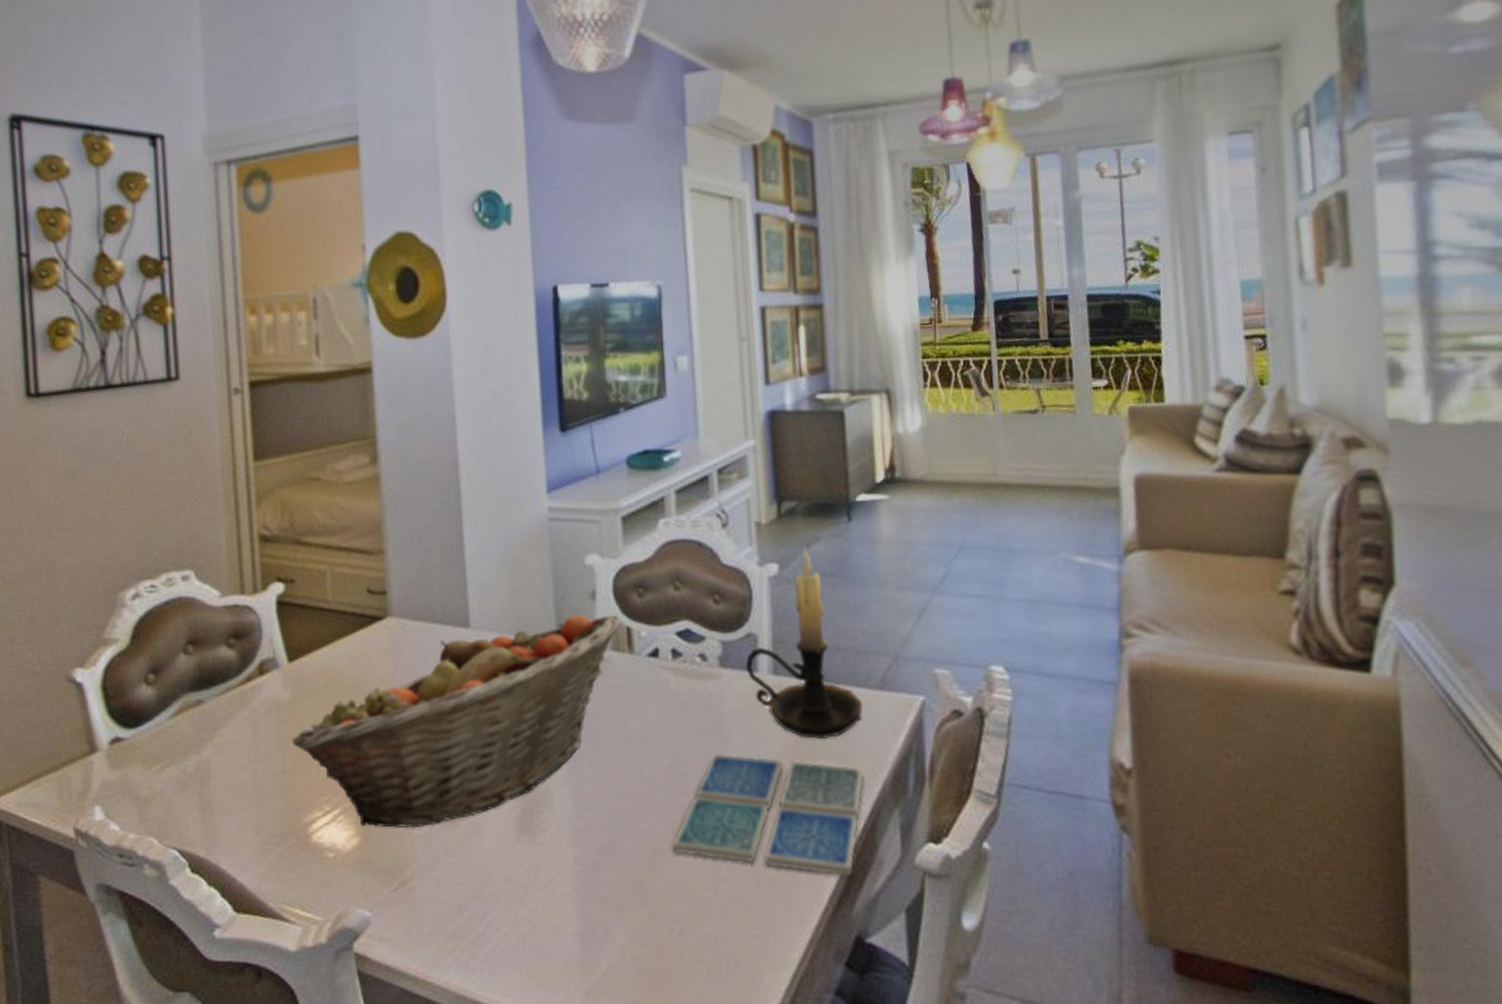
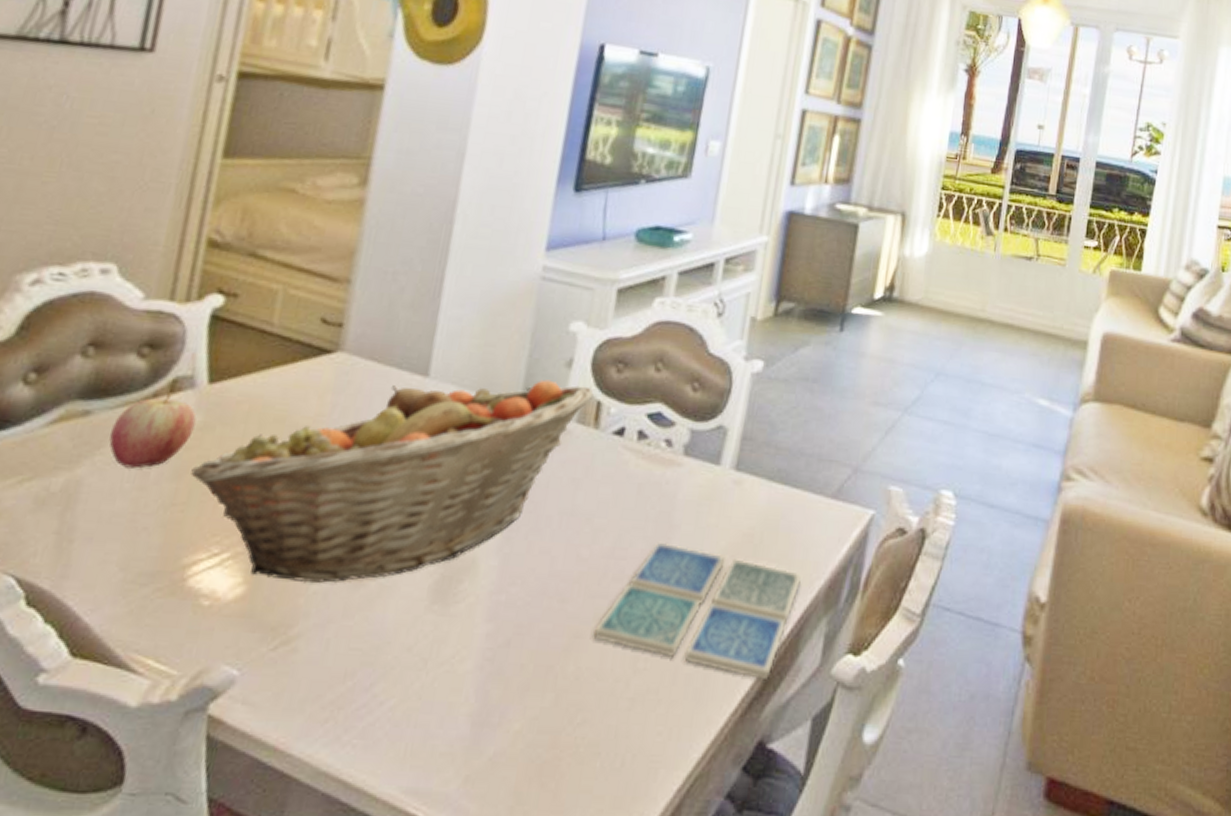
apple: none [222,675,287,745] -> present [109,393,197,469]
candle holder: present [745,547,864,740] -> none [708,349,816,542]

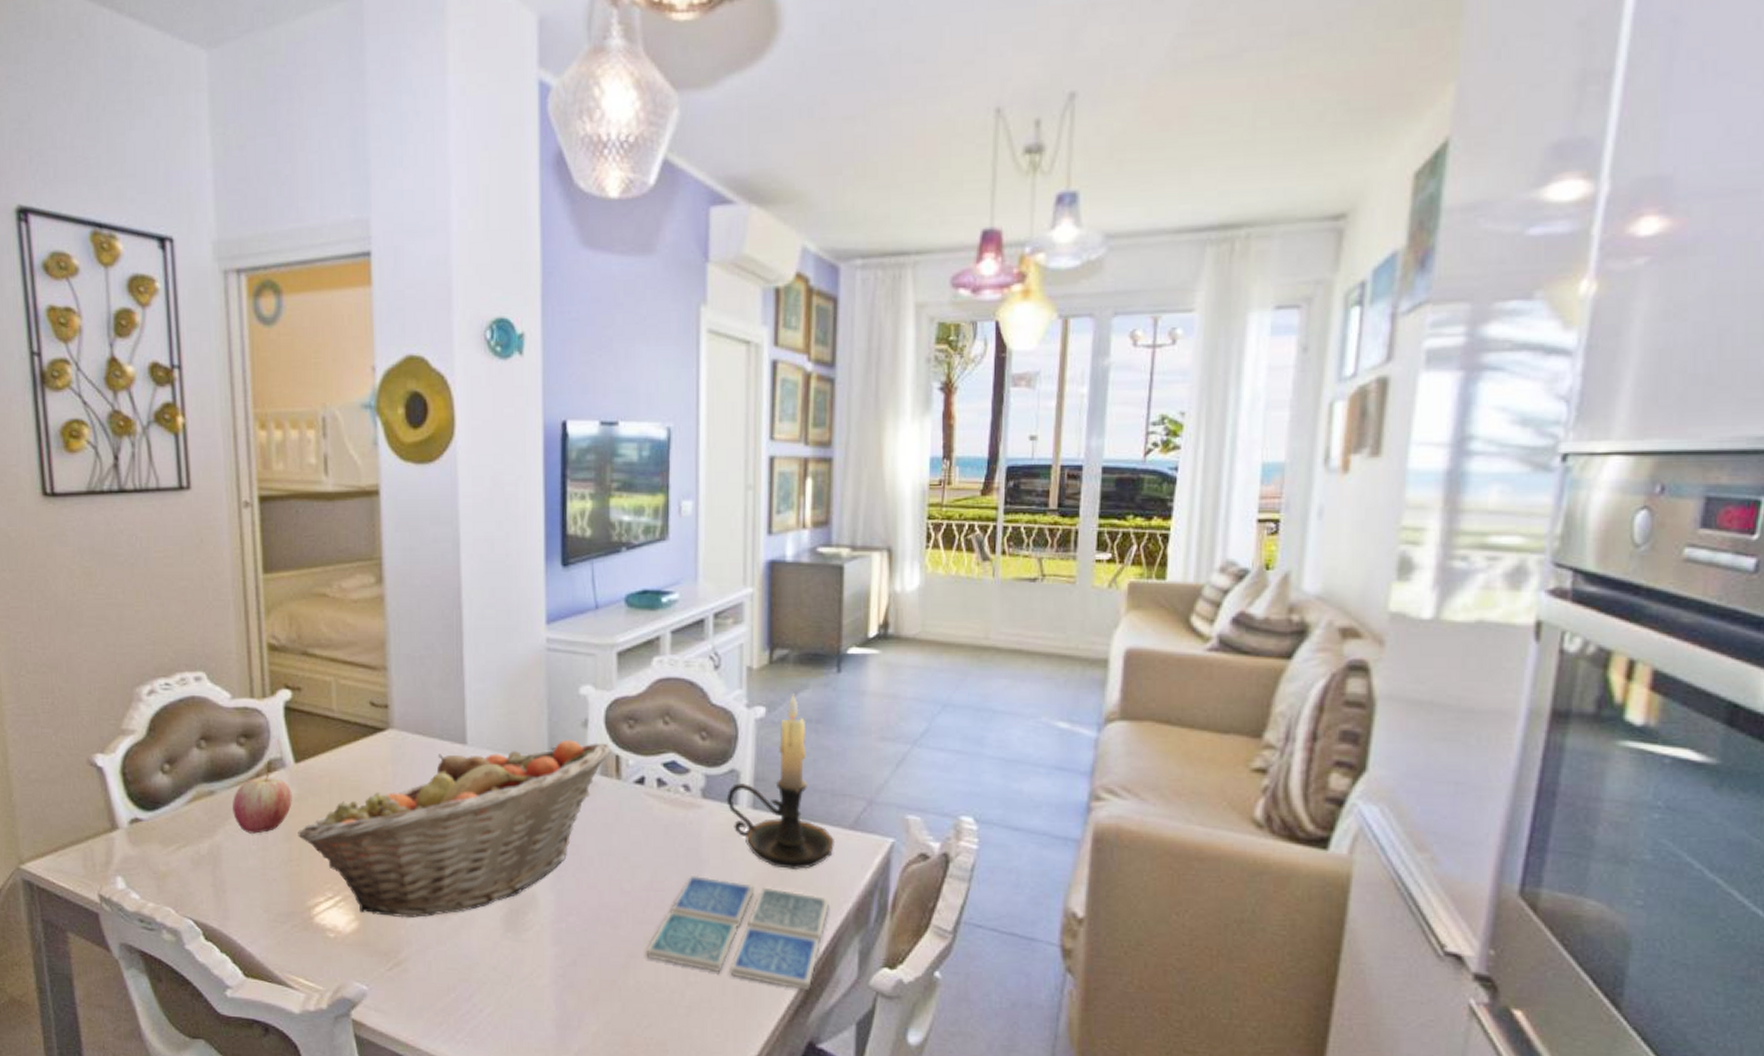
candle holder: none [708,349,816,542] -> present [726,694,836,871]

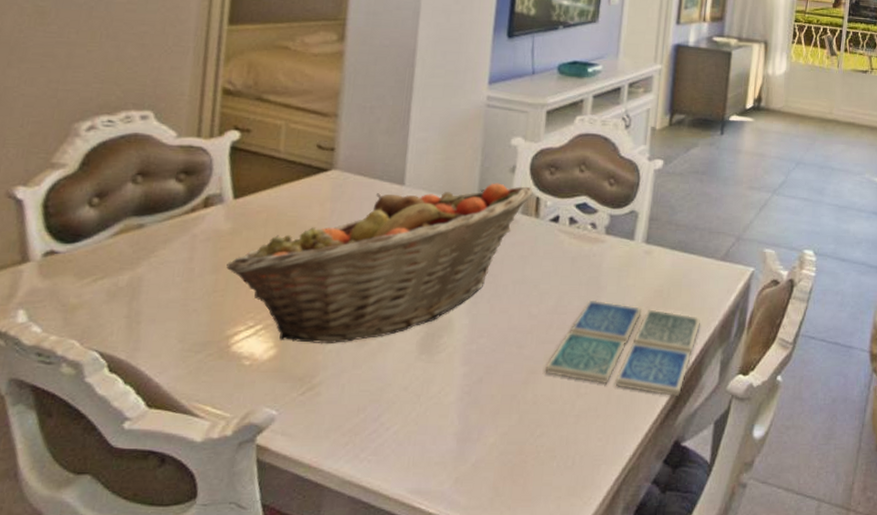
apple: present [233,773,293,834] -> none [161,207,227,266]
candle holder: present [726,694,836,871] -> none [625,150,709,295]

